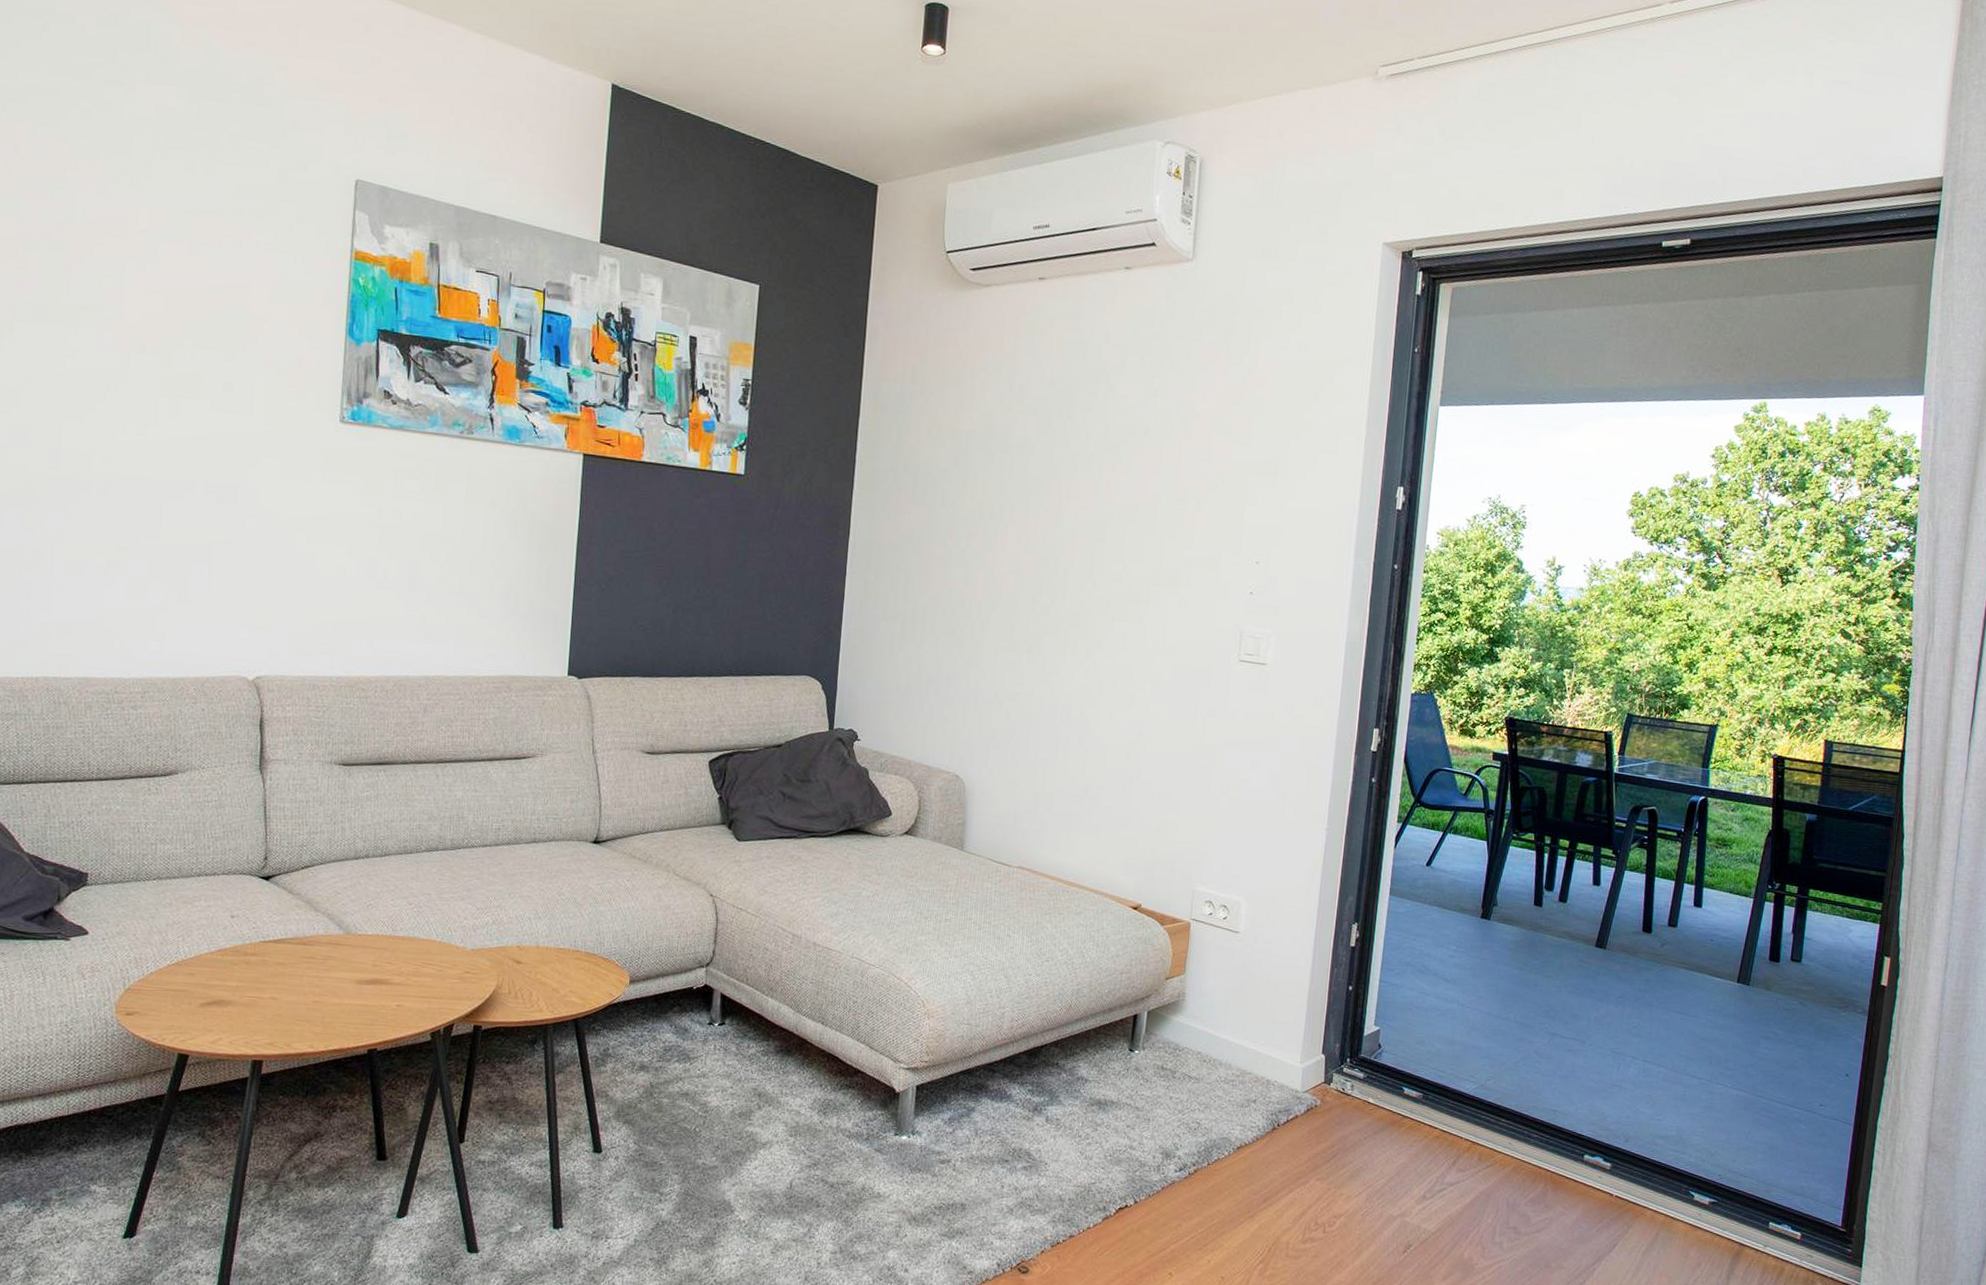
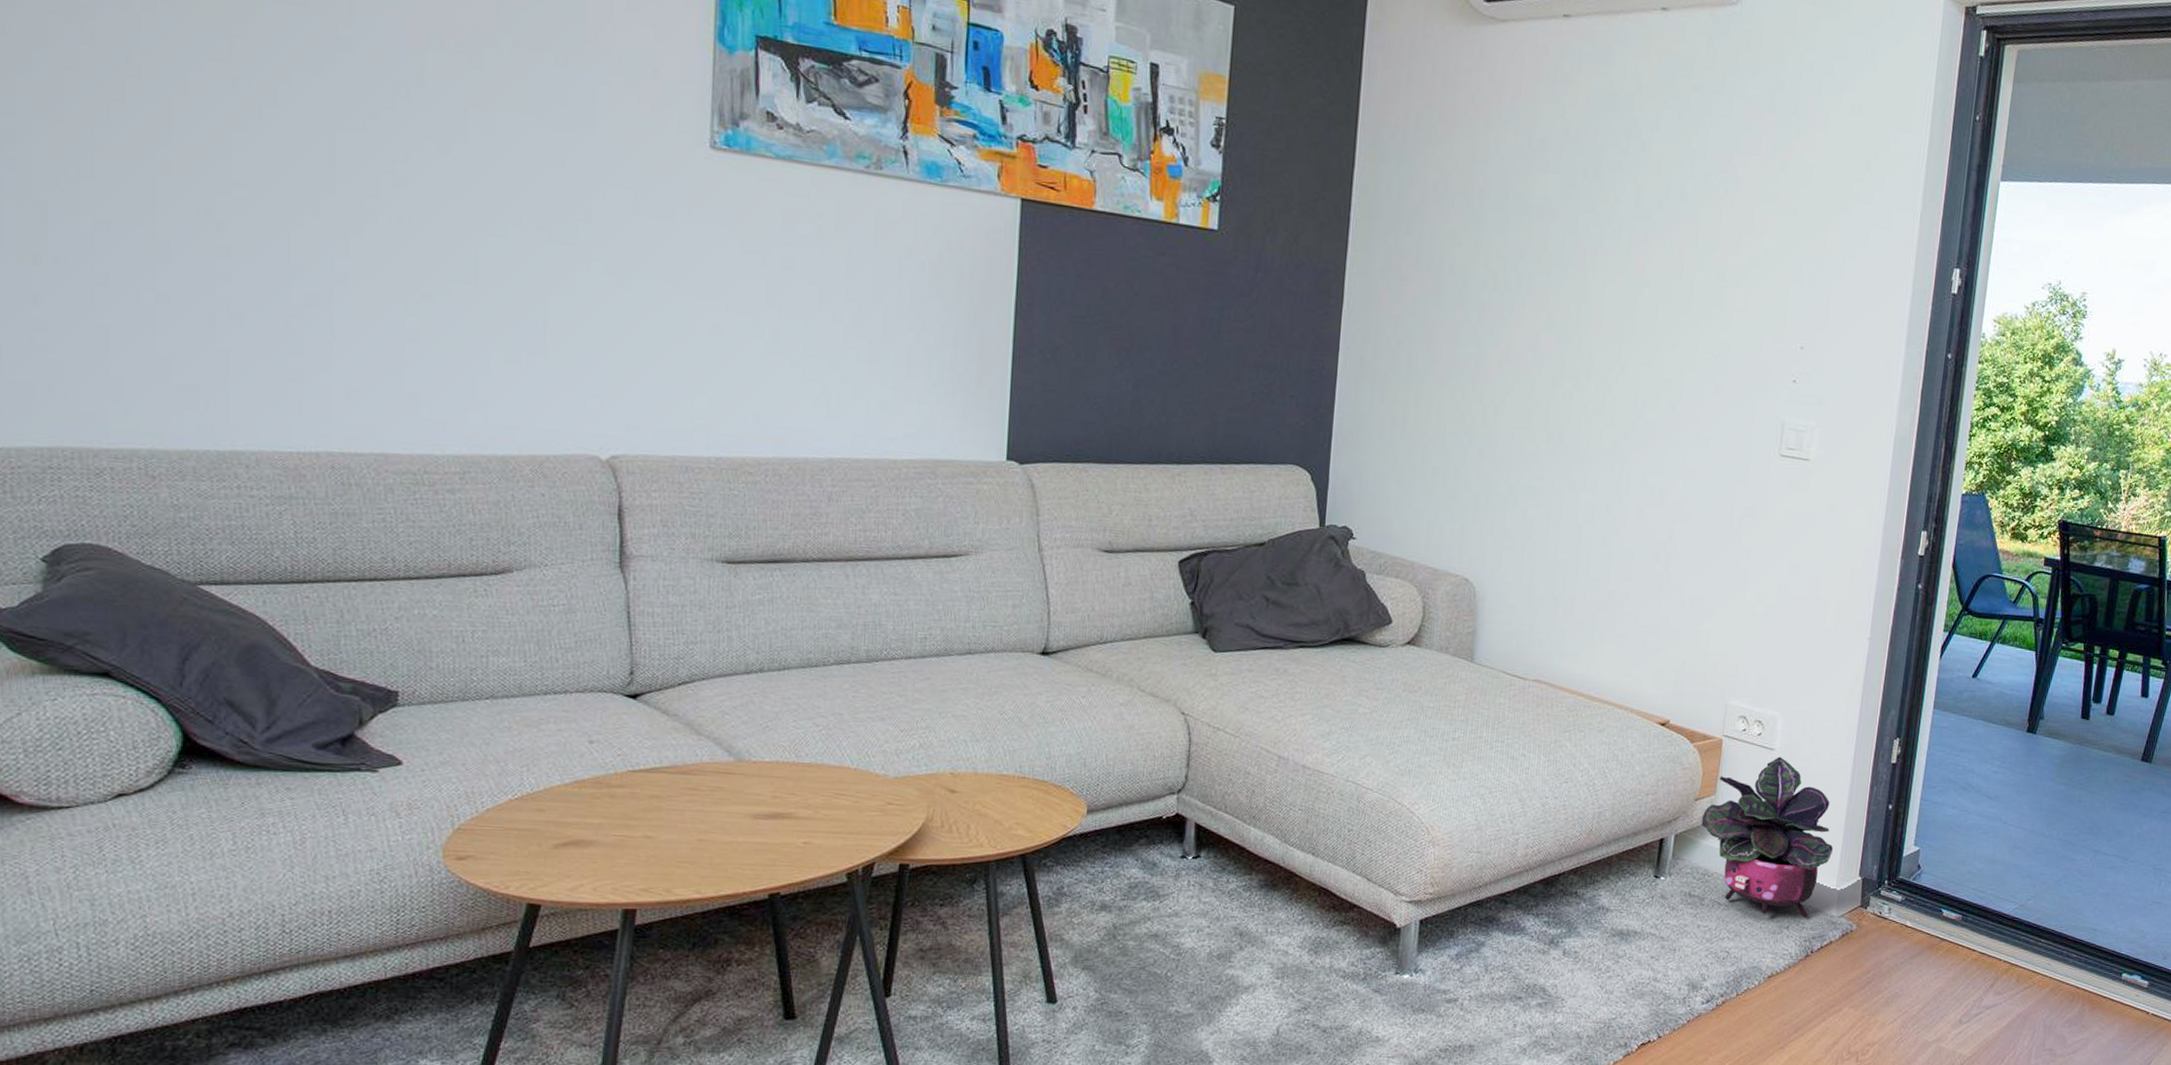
potted plant: none [1171,939,1297,1093] -> present [1701,756,1834,918]

